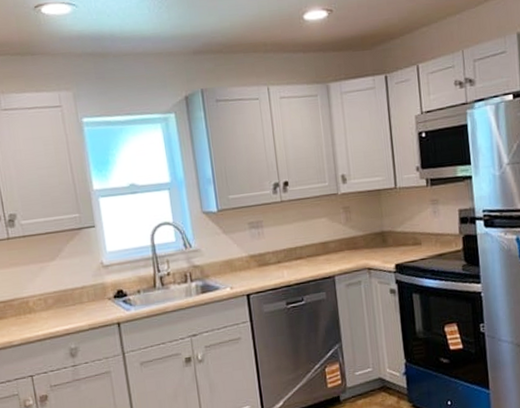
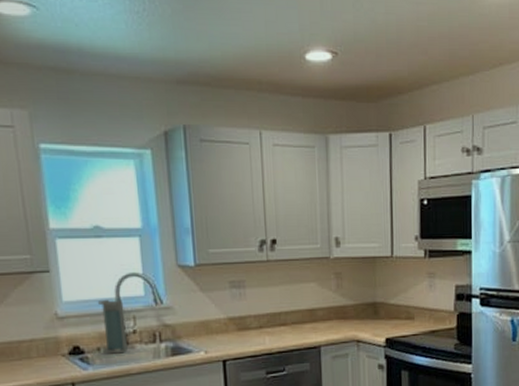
soap dispenser: none [136,246,163,295] -> present [97,299,128,354]

